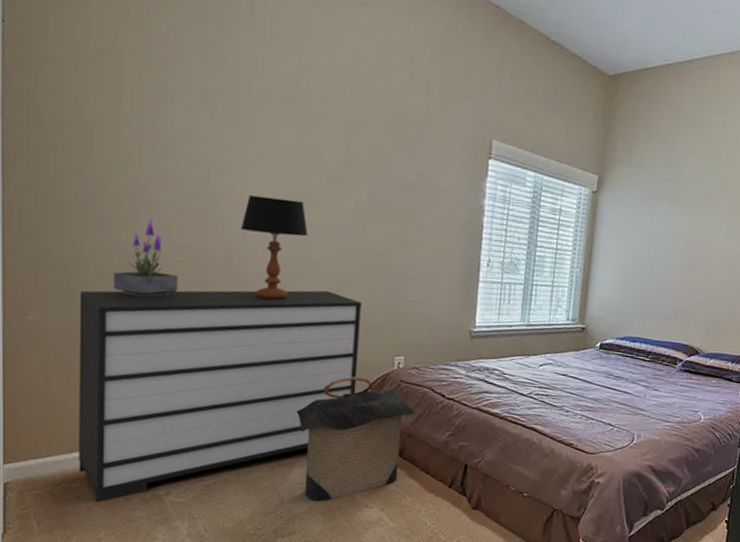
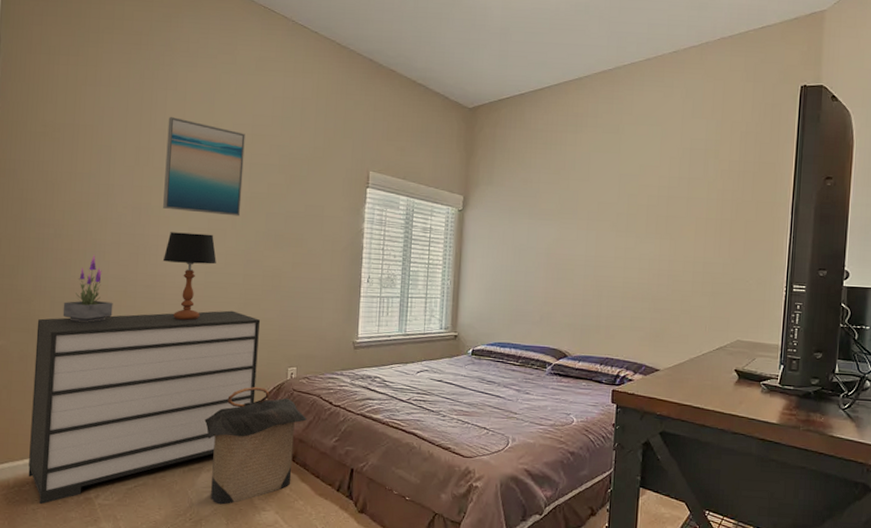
wall art: none [239,53,342,182] -> present [163,117,245,216]

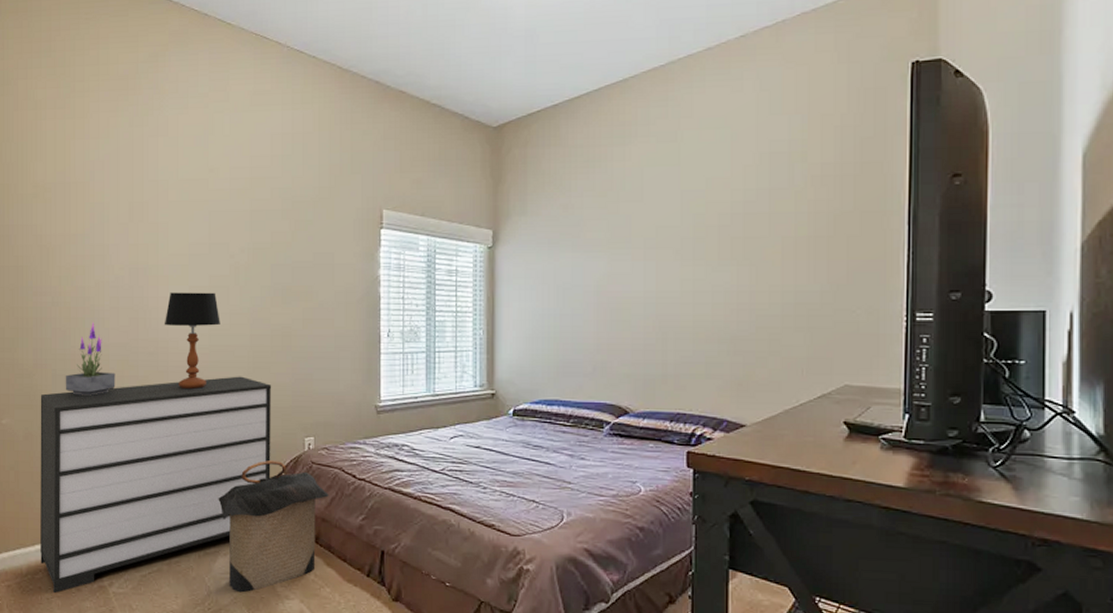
wall art: present [163,117,245,216] -> none [161,166,243,271]

